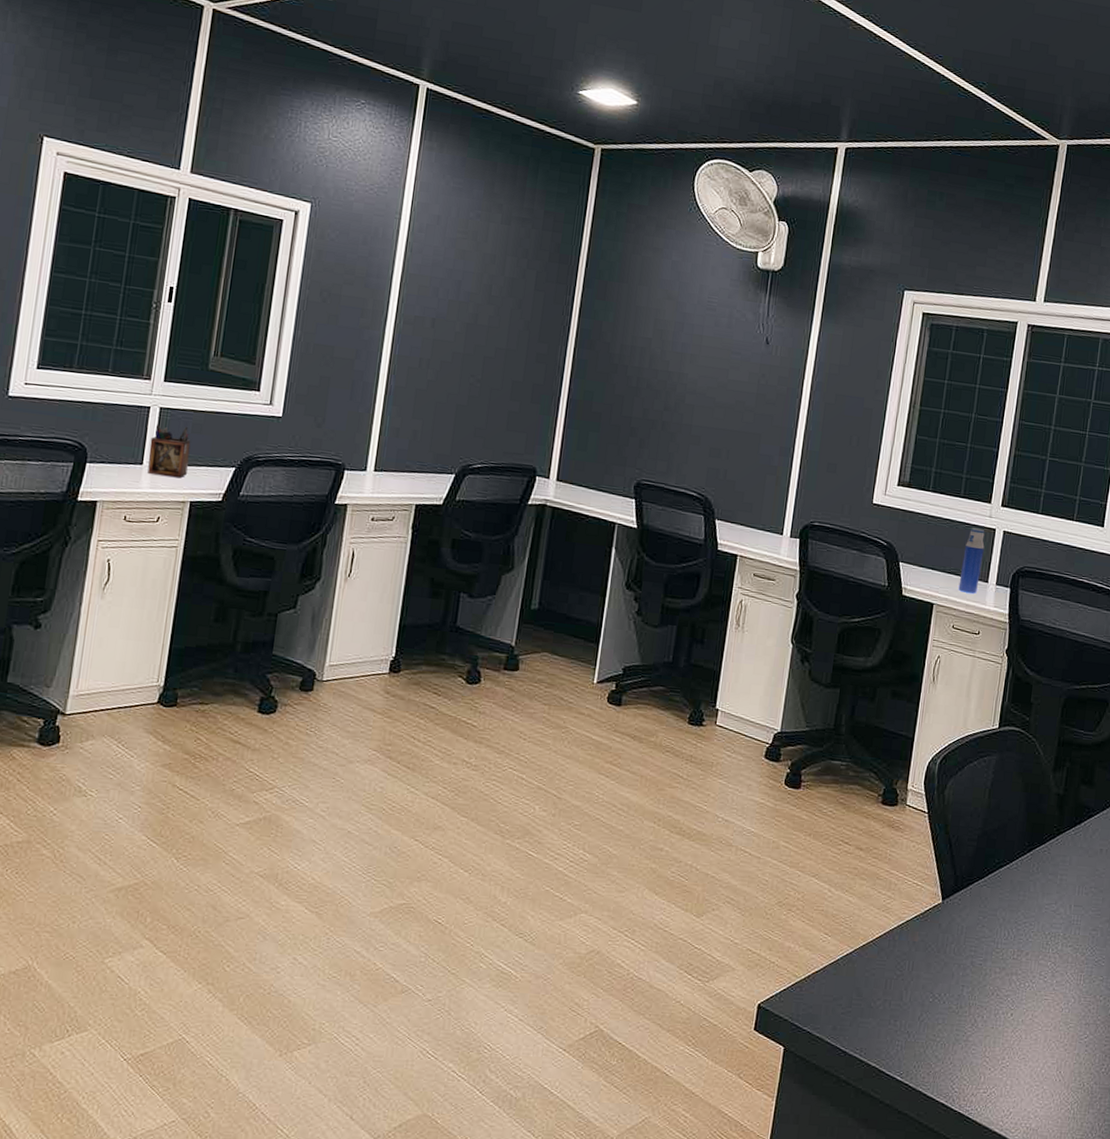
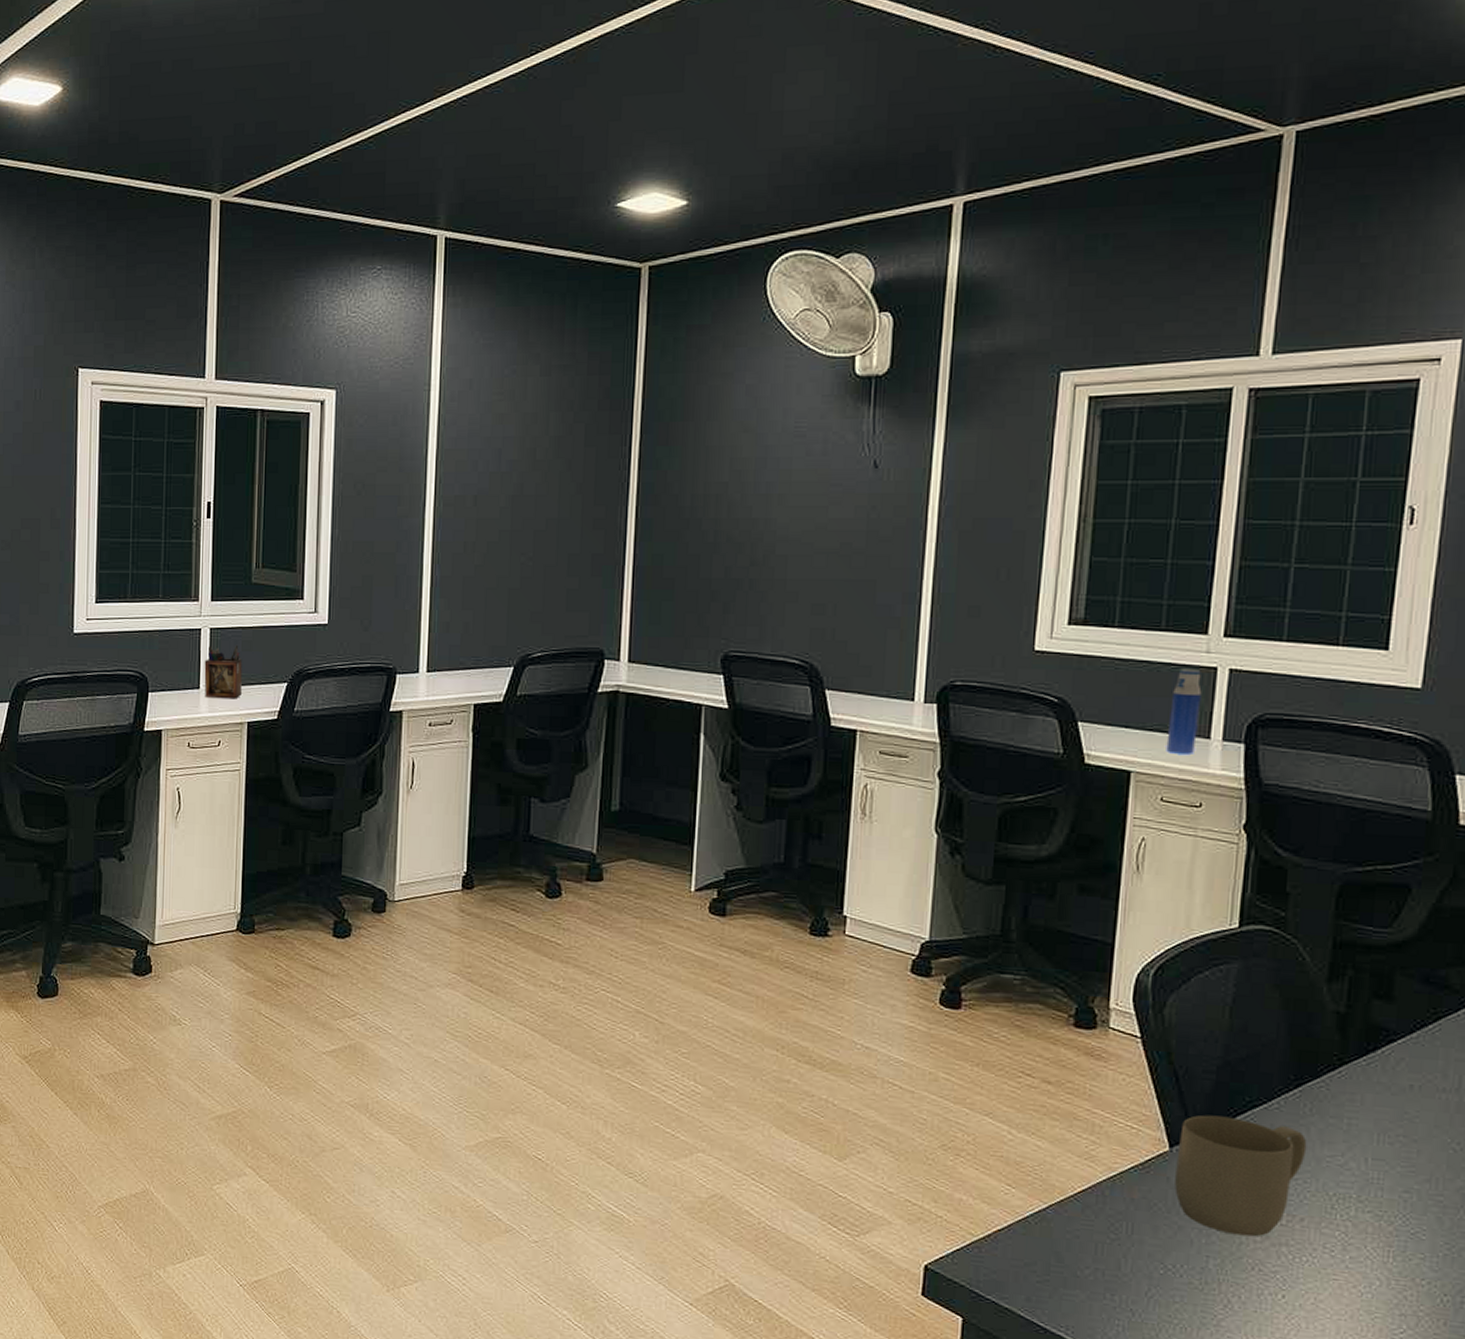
mug: none [944,874,1034,969] -> present [1174,1115,1307,1237]

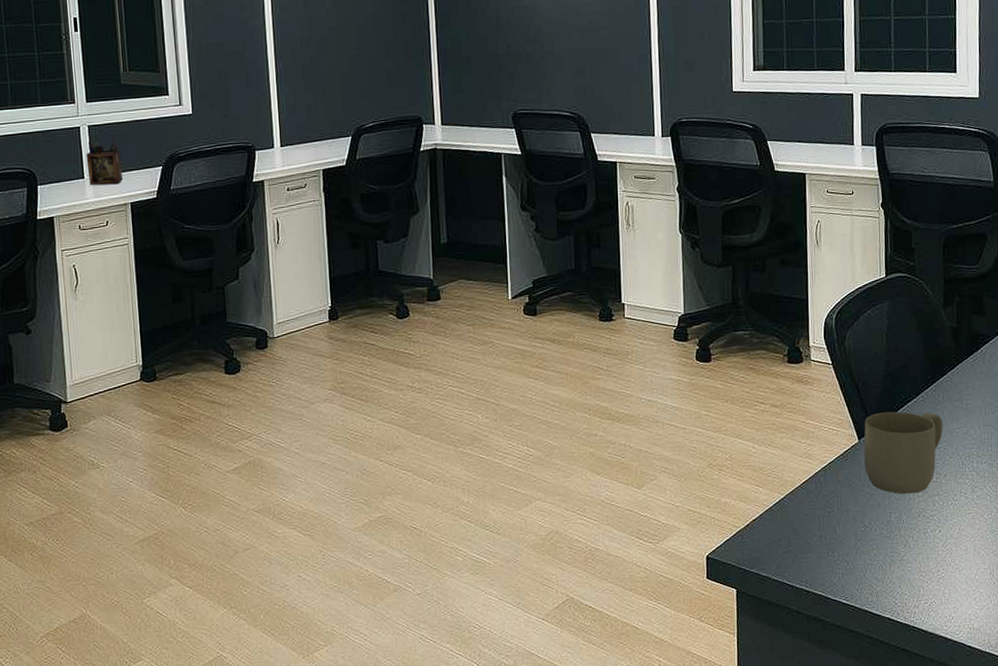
water bottle: present [1166,669,1202,754] -> none [826,96,846,158]

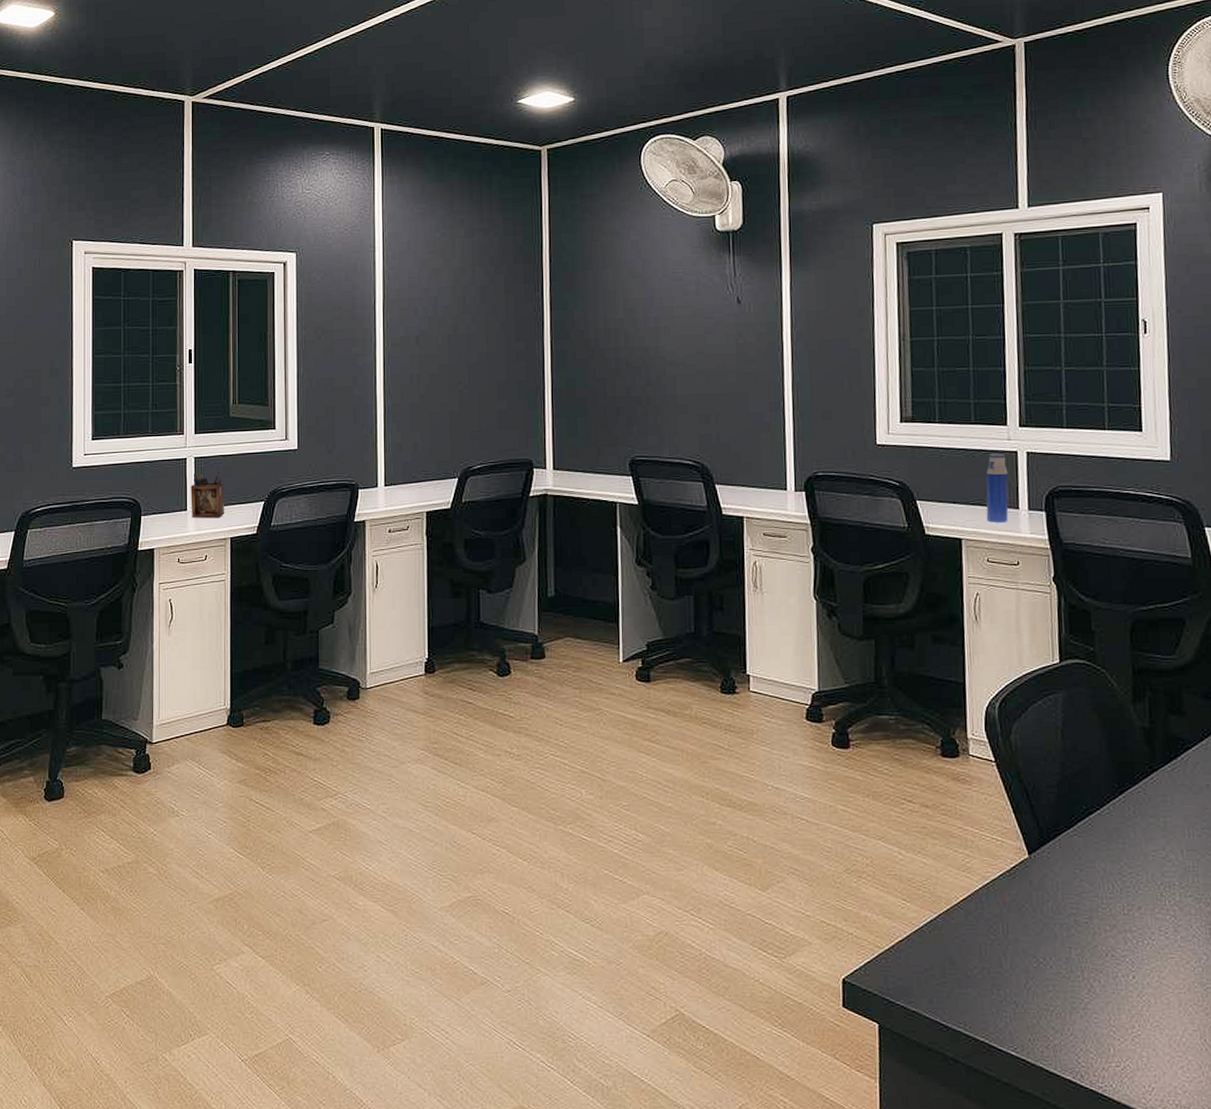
water bottle: none [826,96,846,158] -> present [986,454,1009,523]
mug: present [863,411,943,494] -> none [1035,824,1136,927]

